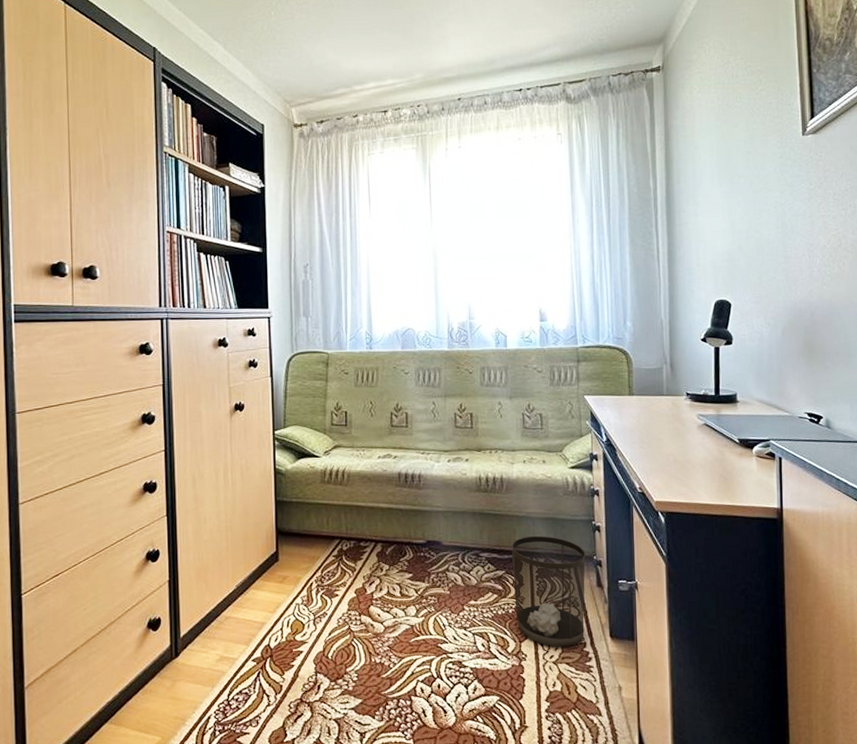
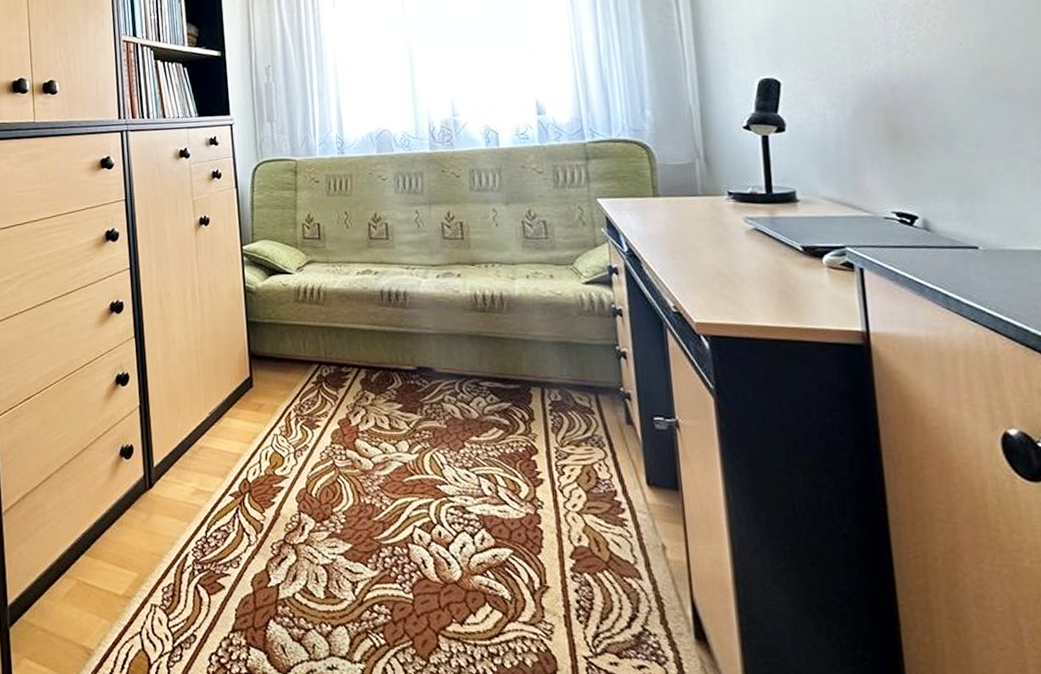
waste bin: present [512,536,586,647] -> none [518,363,614,494]

